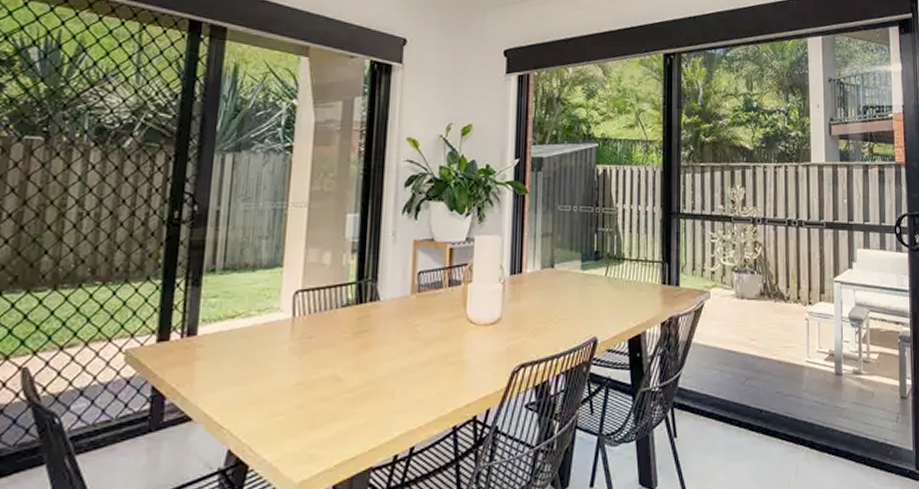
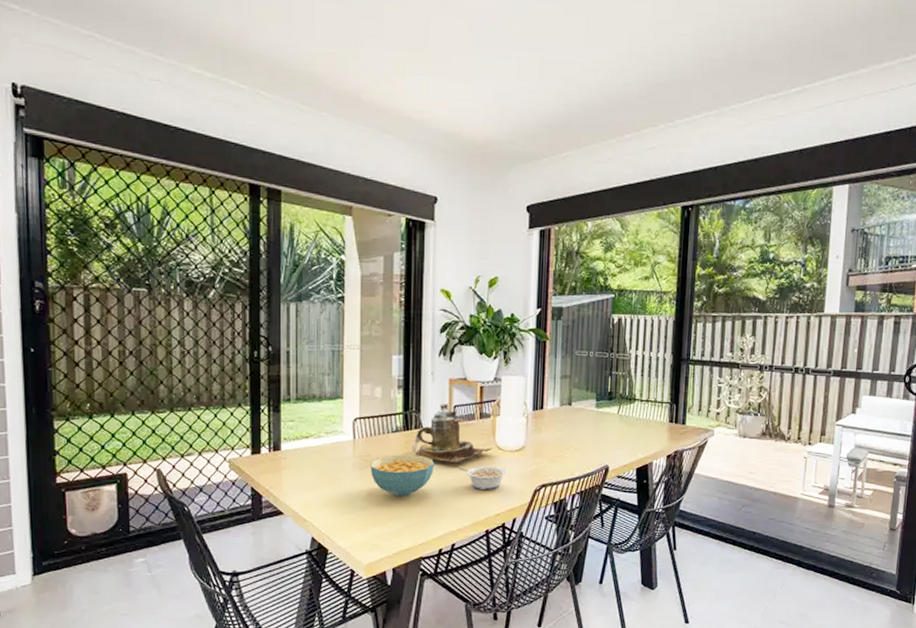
cereal bowl: none [311,334,393,389] -> present [370,454,435,497]
teapot: none [364,270,463,343] -> present [411,404,493,463]
legume: none [421,343,479,374] -> present [458,465,507,490]

